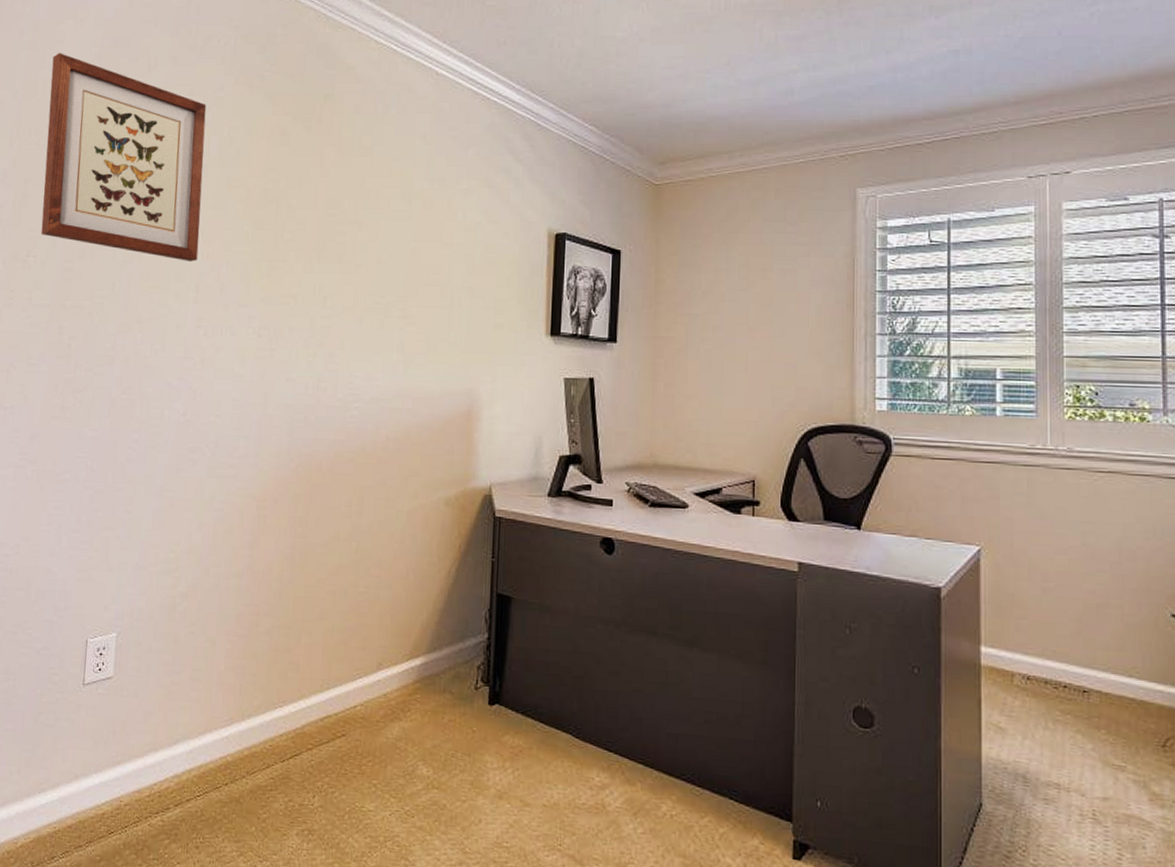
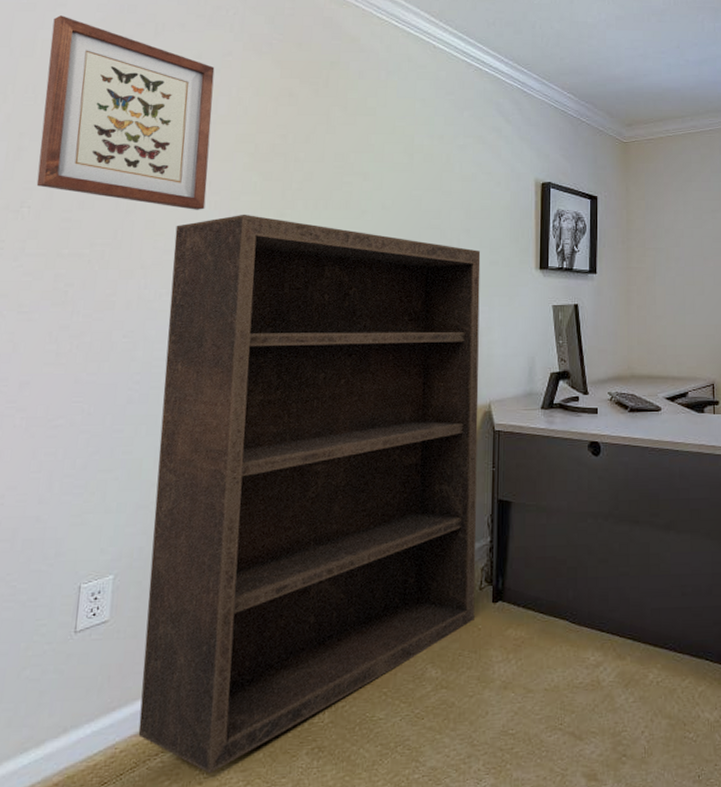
bookshelf: none [140,266,484,840] -> present [138,214,481,774]

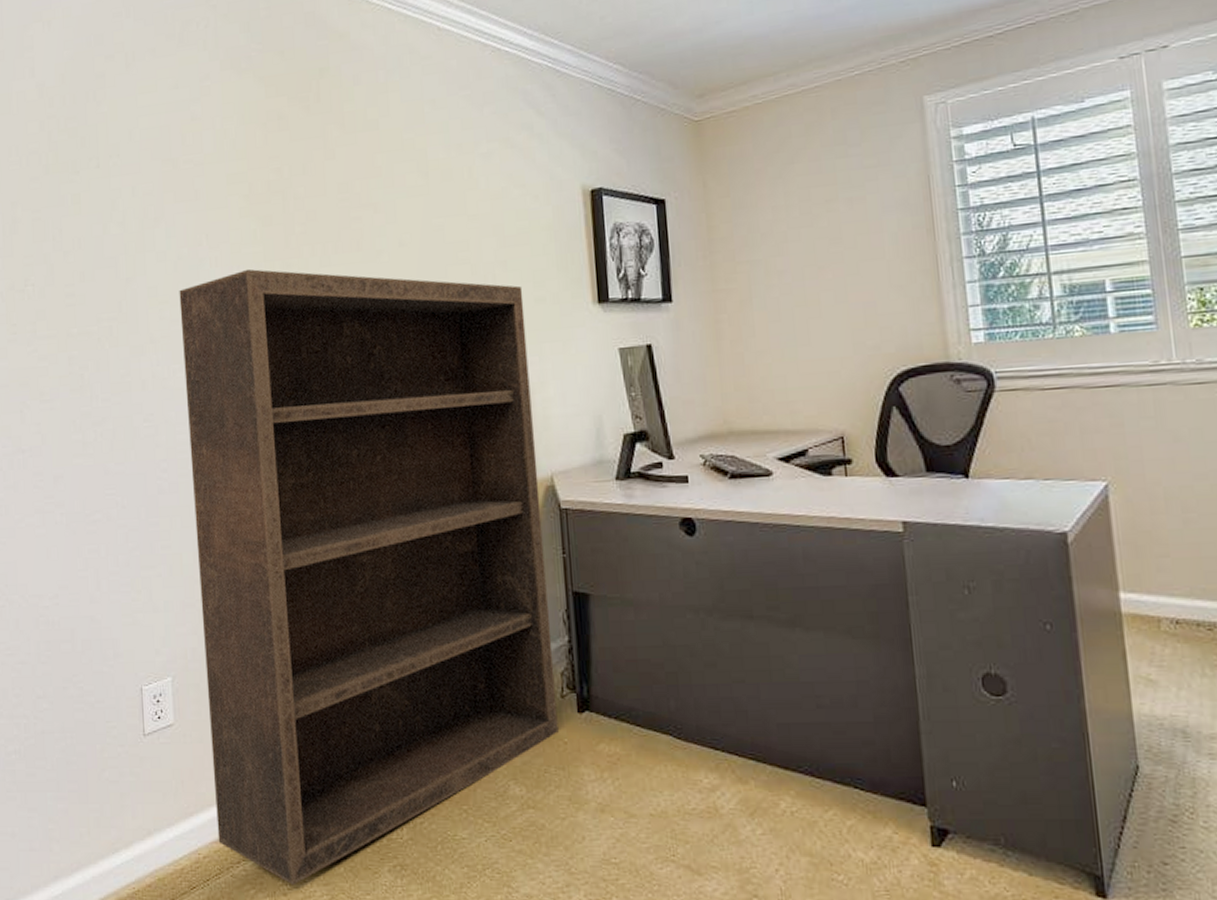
wall art: present [36,15,215,210] -> none [23,60,206,271]

